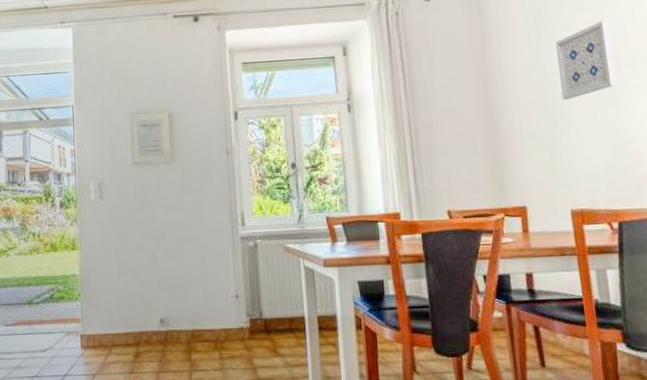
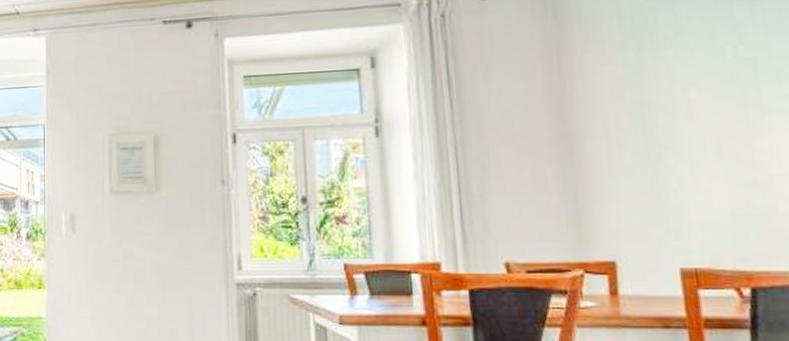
wall art: present [555,19,617,100] -> none [662,20,753,125]

